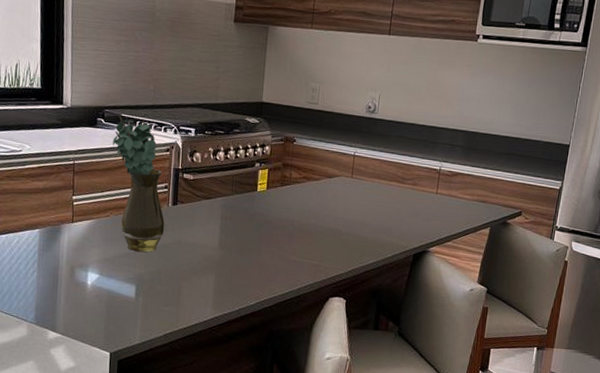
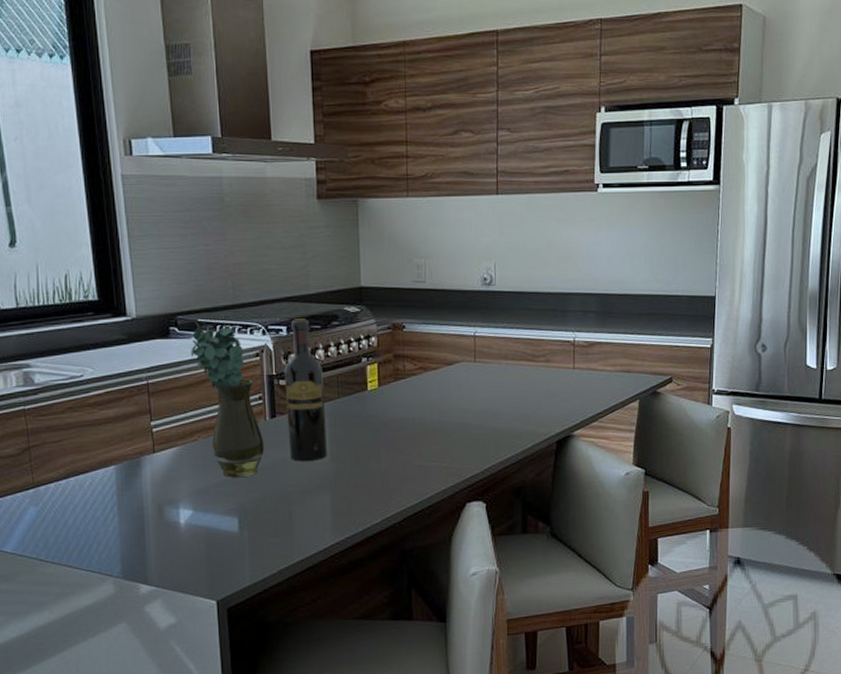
wine bottle: none [185,123,221,246] -> present [284,318,327,461]

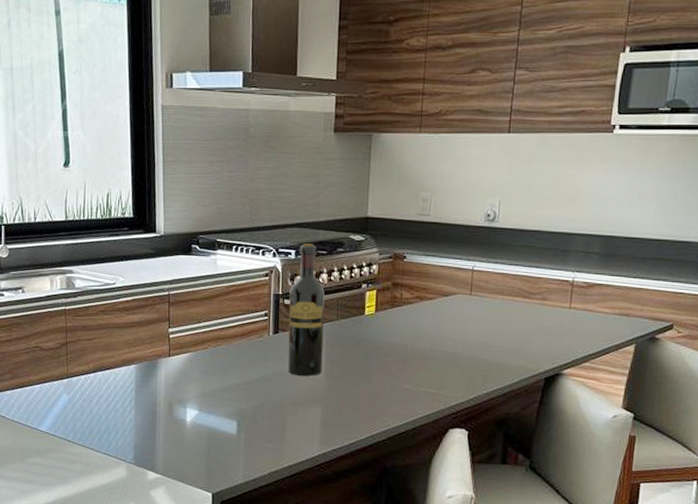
vase: present [191,320,265,477] -> none [208,239,266,385]

